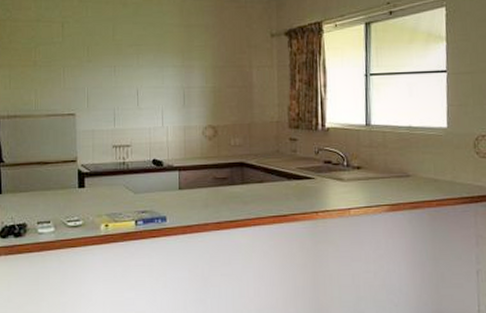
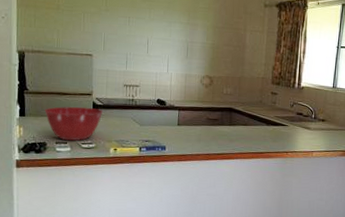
mixing bowl: none [23,176,91,220] -> present [44,106,104,141]

